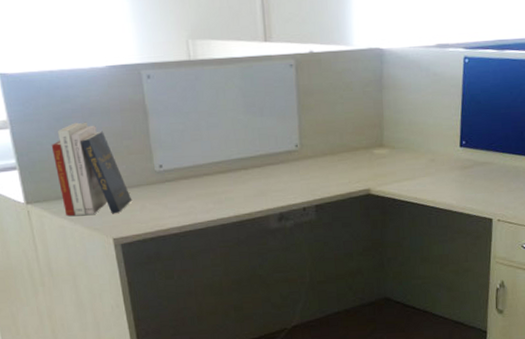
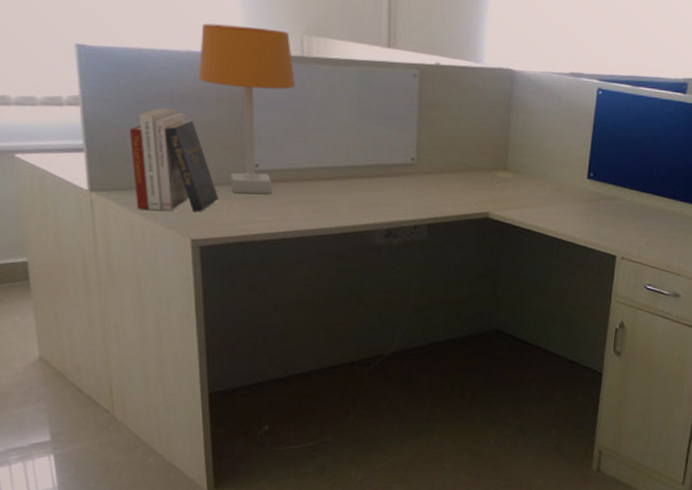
desk lamp: none [100,38,186,194] -> present [199,23,295,194]

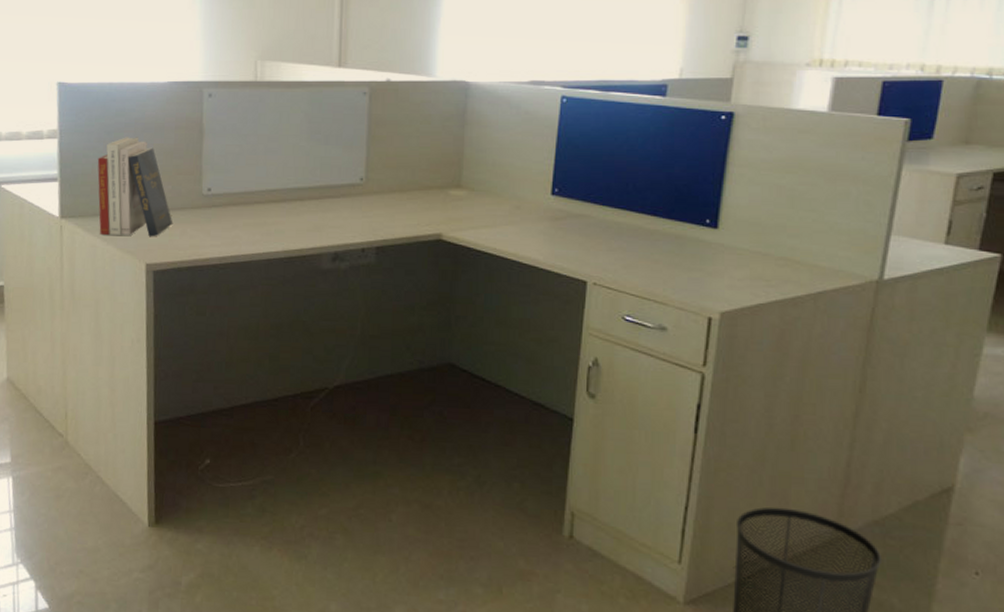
desk lamp: present [199,23,295,194] -> none [161,56,248,218]

